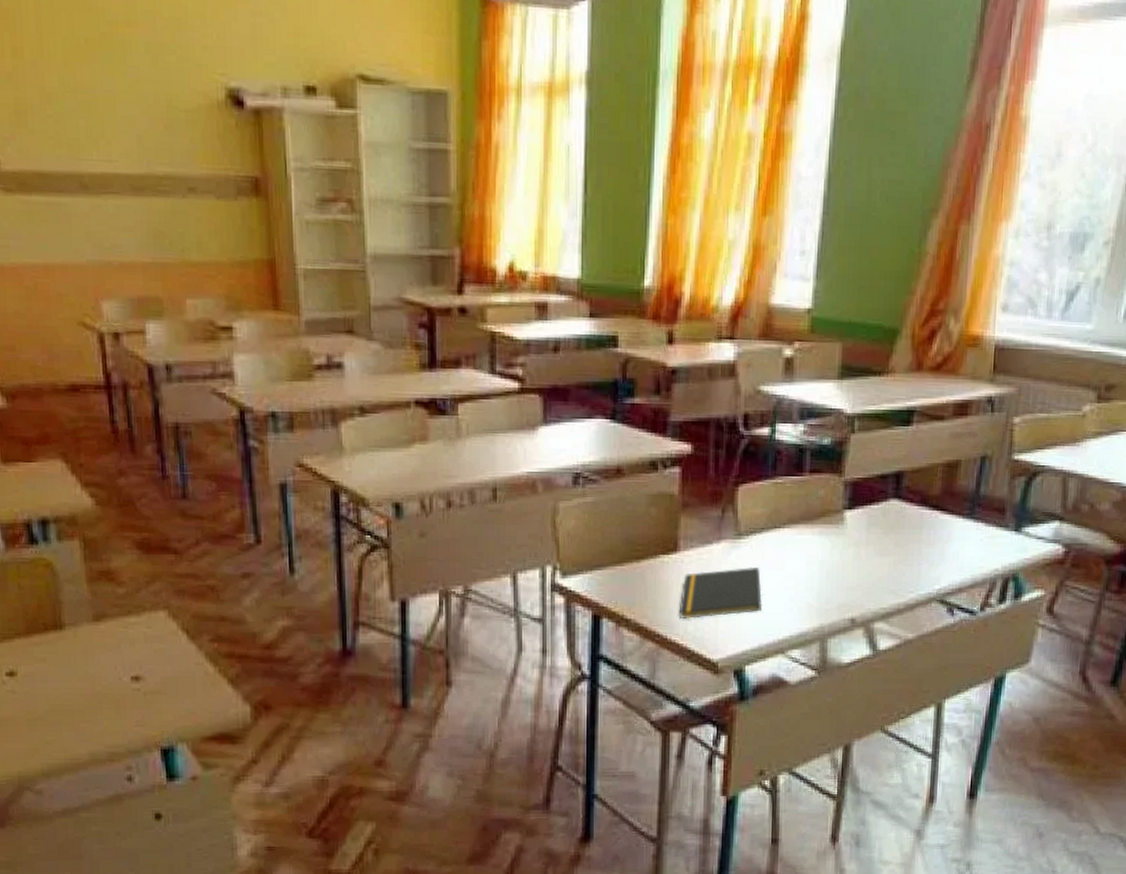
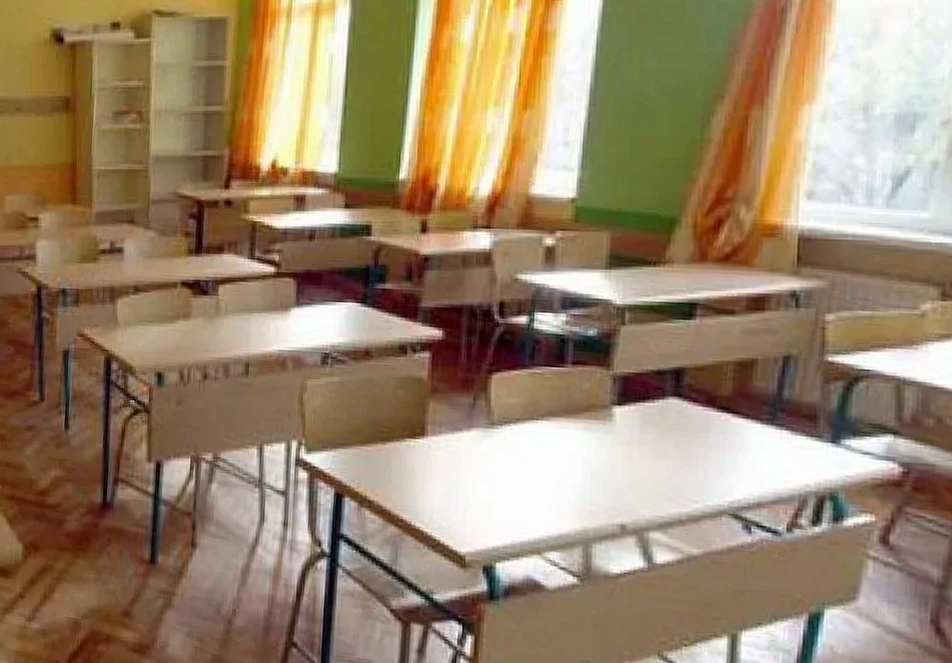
notepad: present [678,567,763,619] -> none [424,458,517,507]

